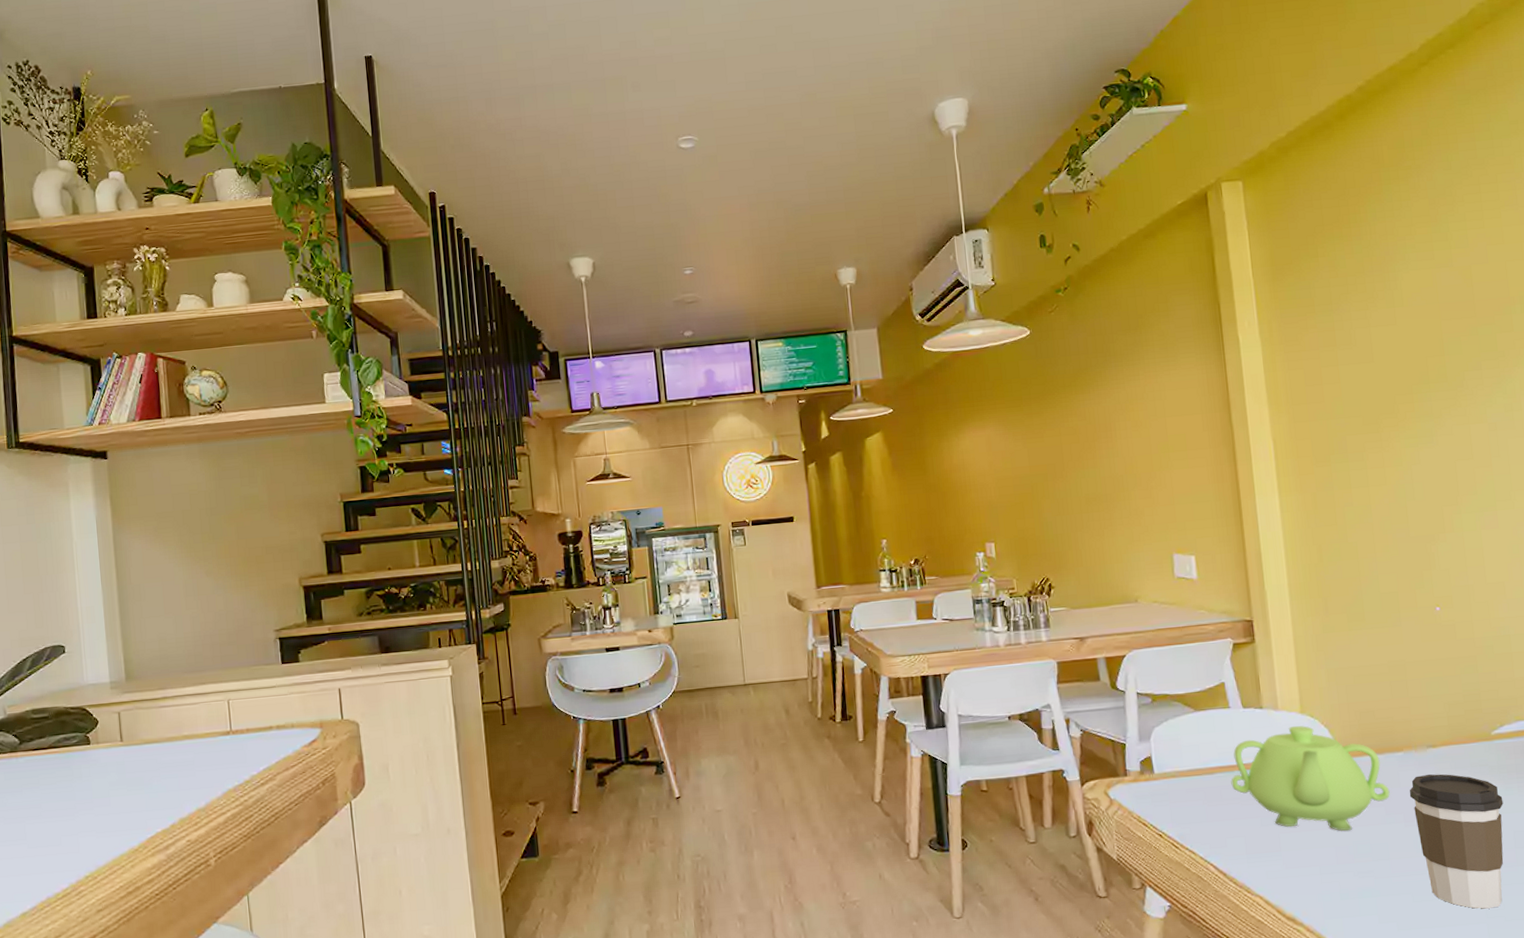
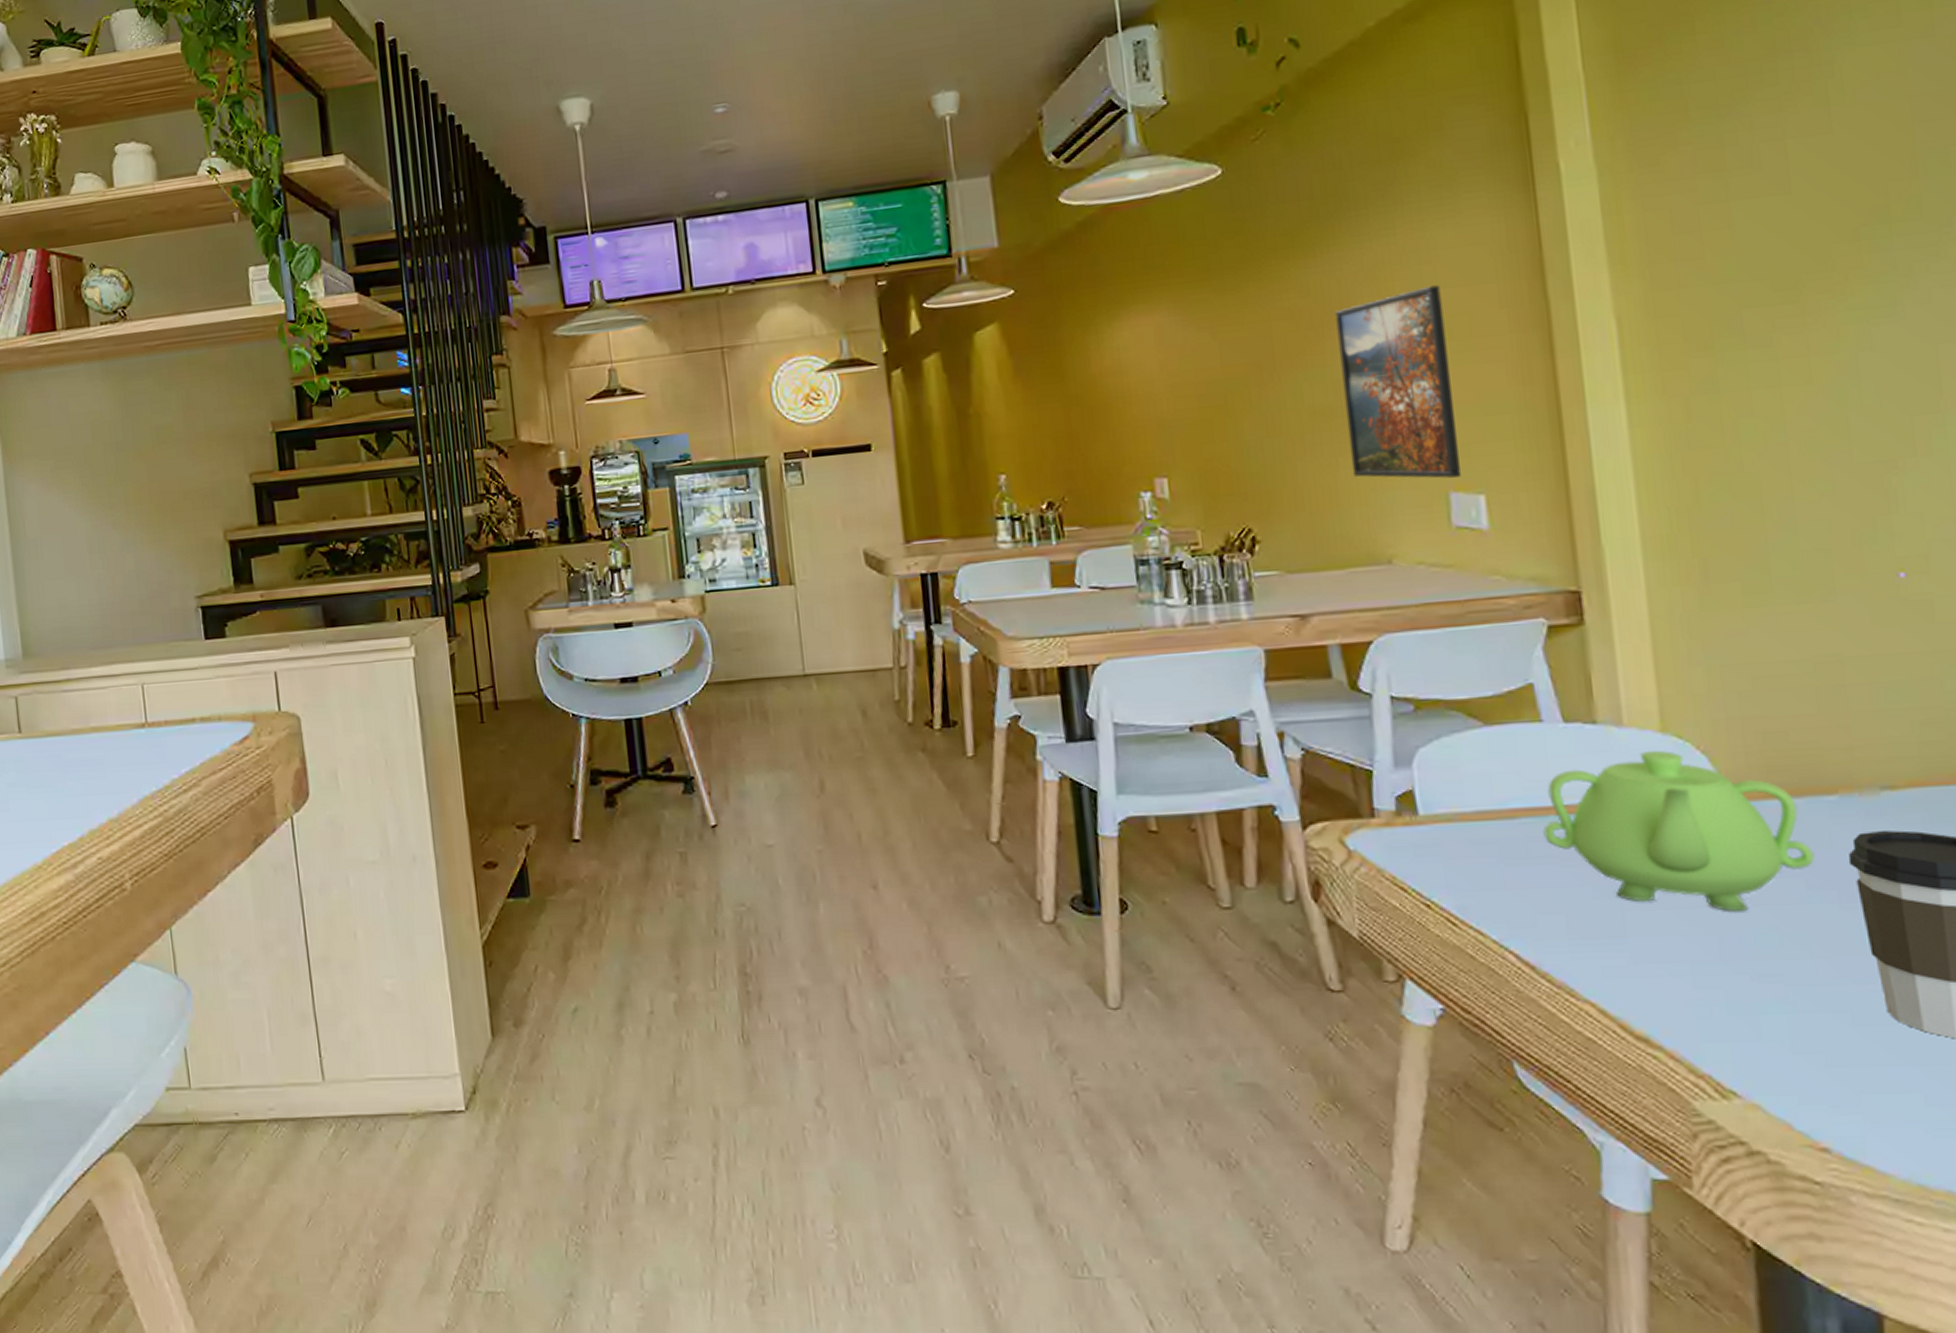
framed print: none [1102,414,1181,545] -> present [1335,285,1462,479]

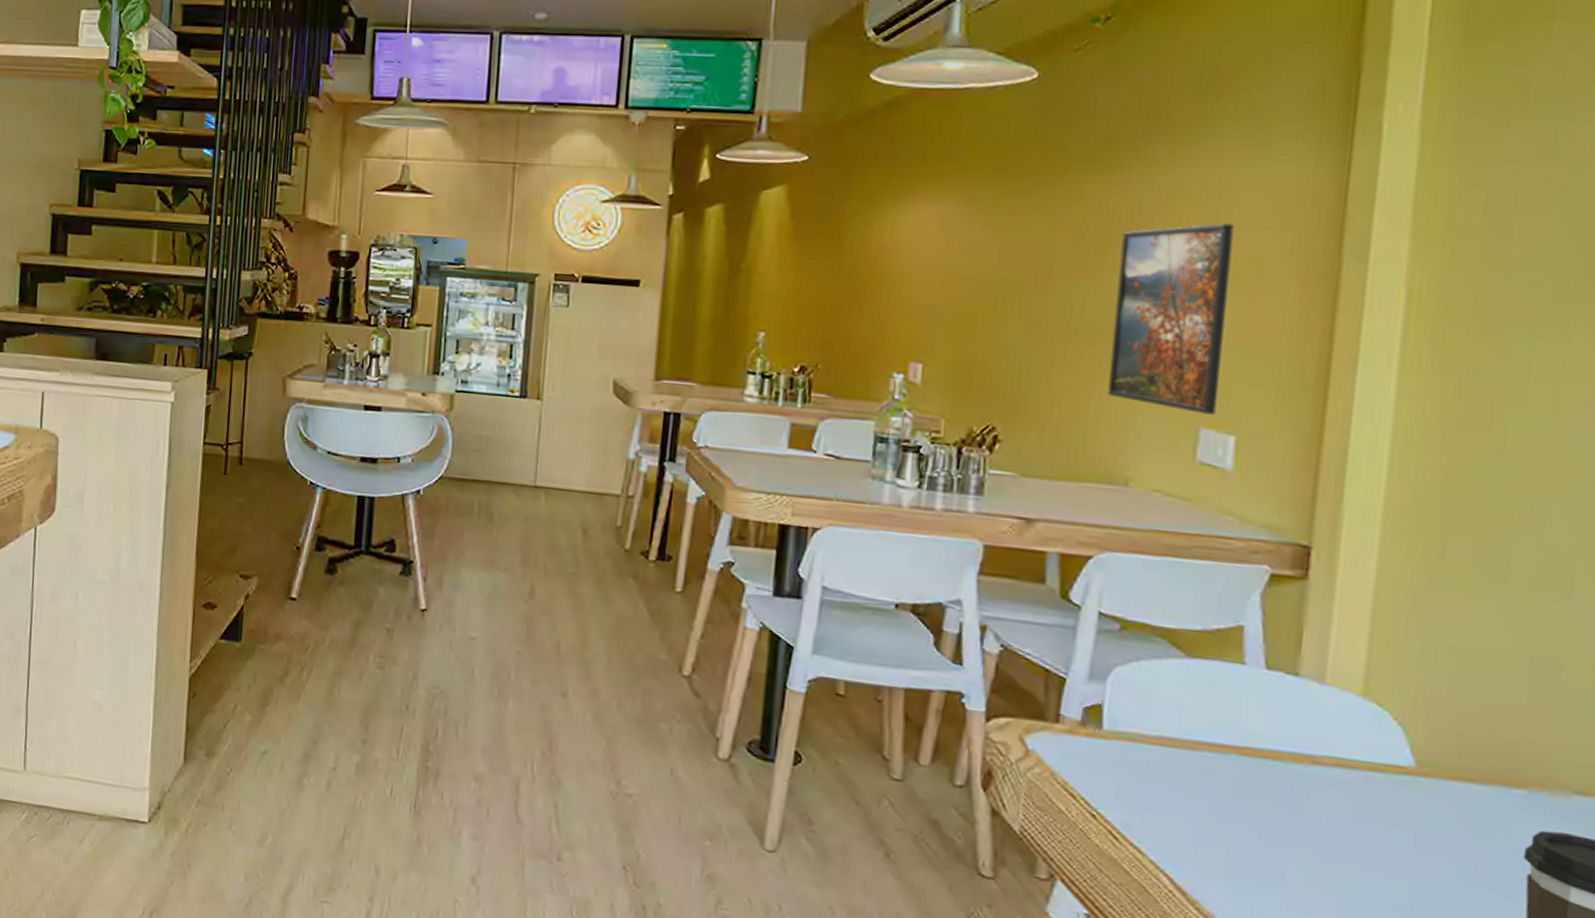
teapot: present [1543,750,1815,912] -> none [1222,711,1490,882]

